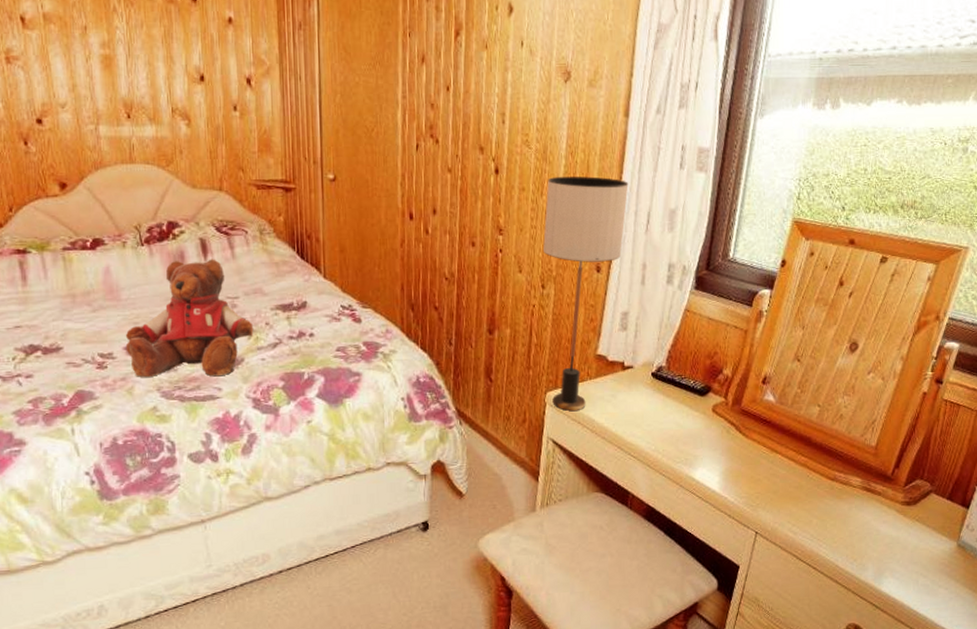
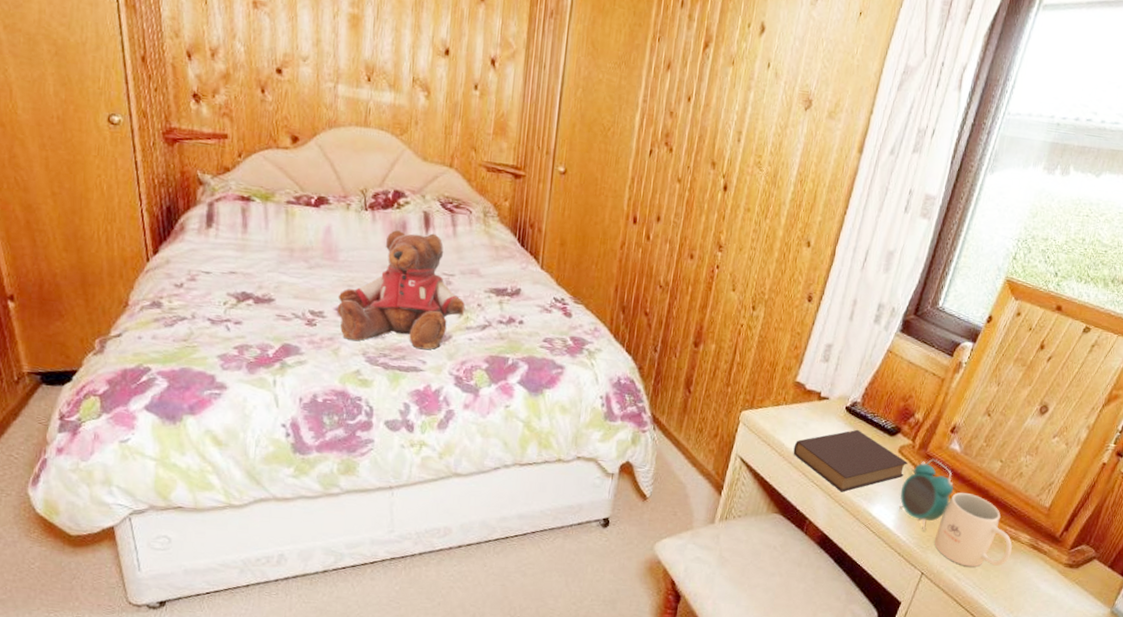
table lamp: present [543,176,629,411] -> none [746,202,852,433]
book: none [605,394,724,461] -> present [793,429,908,492]
alarm clock: none [721,413,775,488] -> present [899,458,954,531]
mug: none [764,443,844,519] -> present [935,492,1013,567]

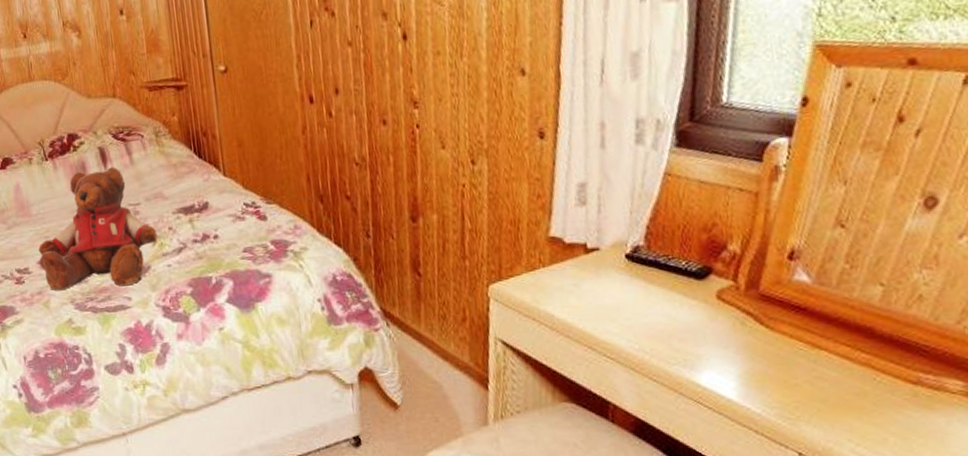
book: present [793,429,908,492] -> none [567,280,735,363]
alarm clock: present [899,458,954,531] -> none [734,298,817,396]
mug: present [935,492,1013,567] -> none [806,335,939,437]

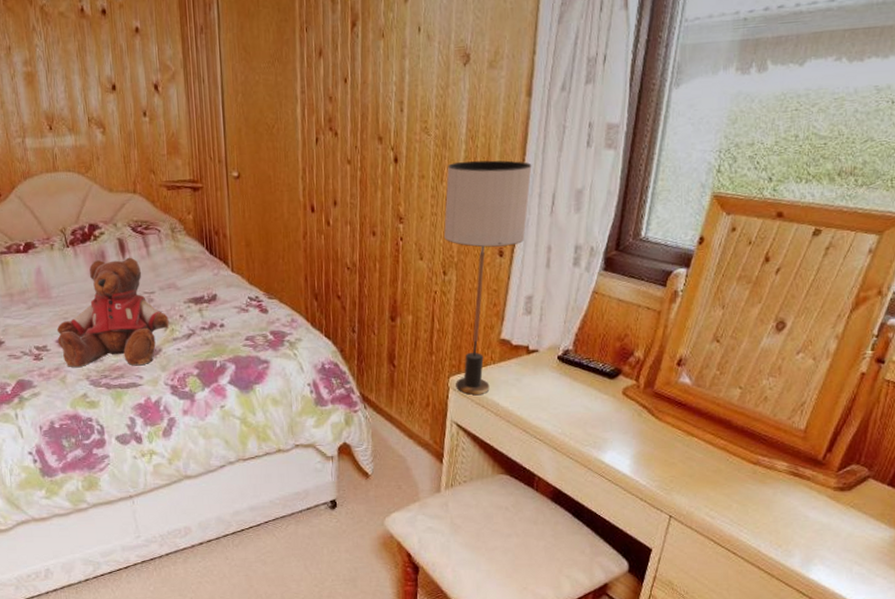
table lamp: none [467,25,572,306] -> present [444,160,532,395]

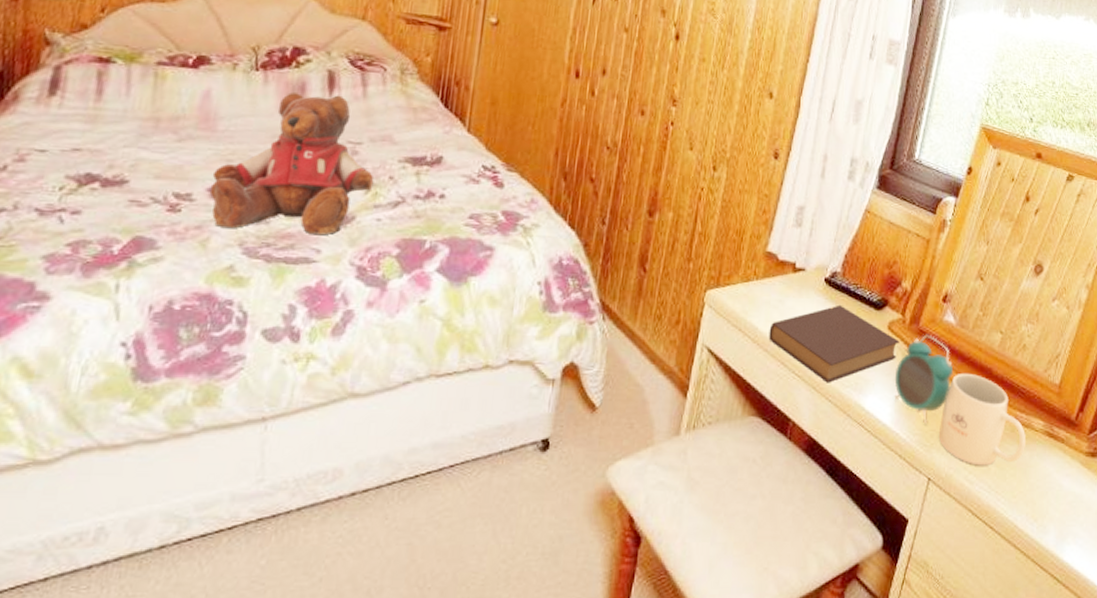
table lamp: present [444,160,532,395] -> none [712,51,815,315]
book: none [509,377,635,444] -> present [768,304,900,383]
alarm clock: none [632,395,691,472] -> present [894,334,954,424]
mug: none [679,426,768,504] -> present [939,372,1025,466]

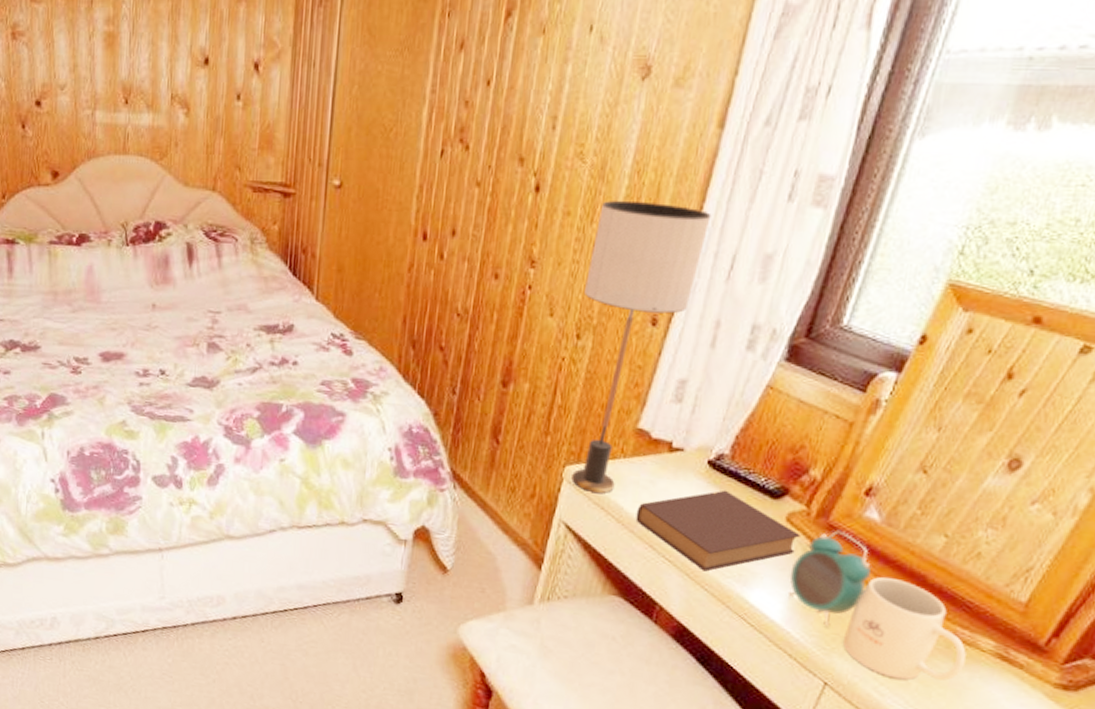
teddy bear: present [210,93,374,236] -> none [101,265,234,397]
table lamp: none [712,51,815,315] -> present [571,201,712,493]

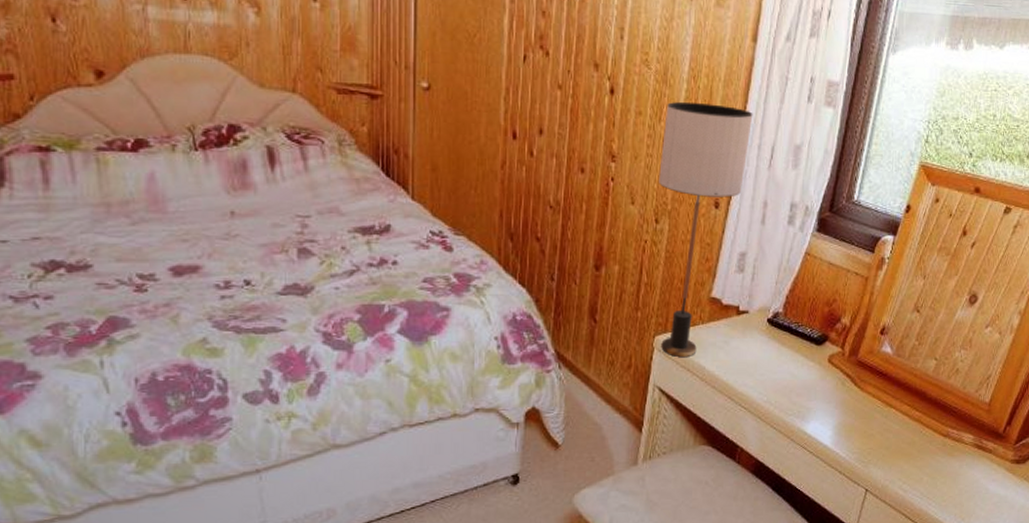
book: present [635,490,801,572] -> none [716,342,839,413]
alarm clock: present [789,530,872,626] -> none [834,364,890,443]
mug: present [843,576,967,681] -> none [876,397,956,477]

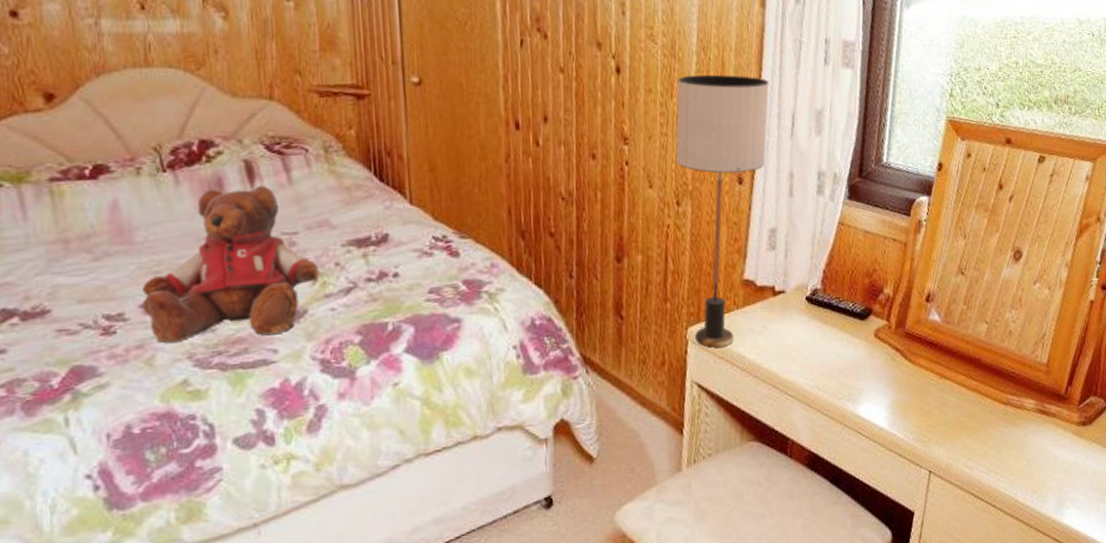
teddy bear: none [171,170,327,306] -> present [141,185,320,343]

